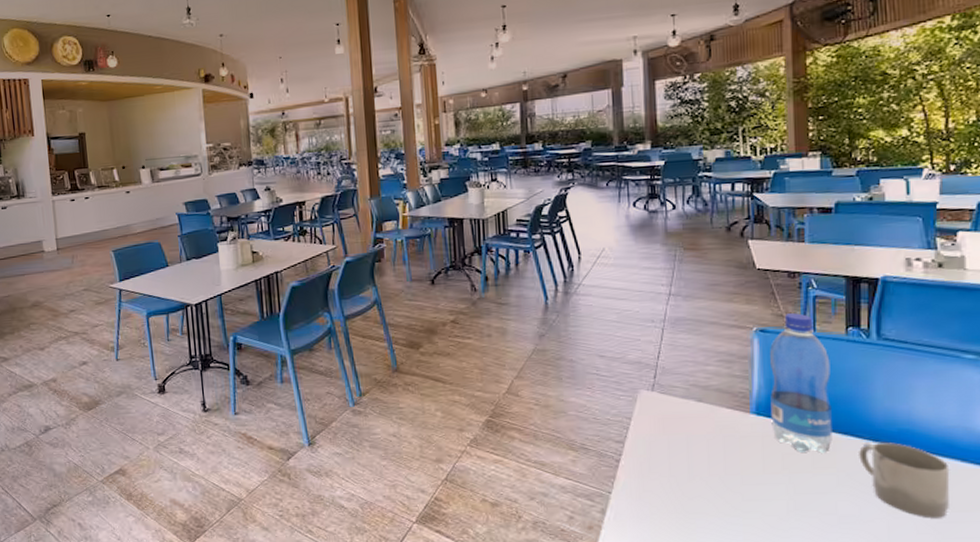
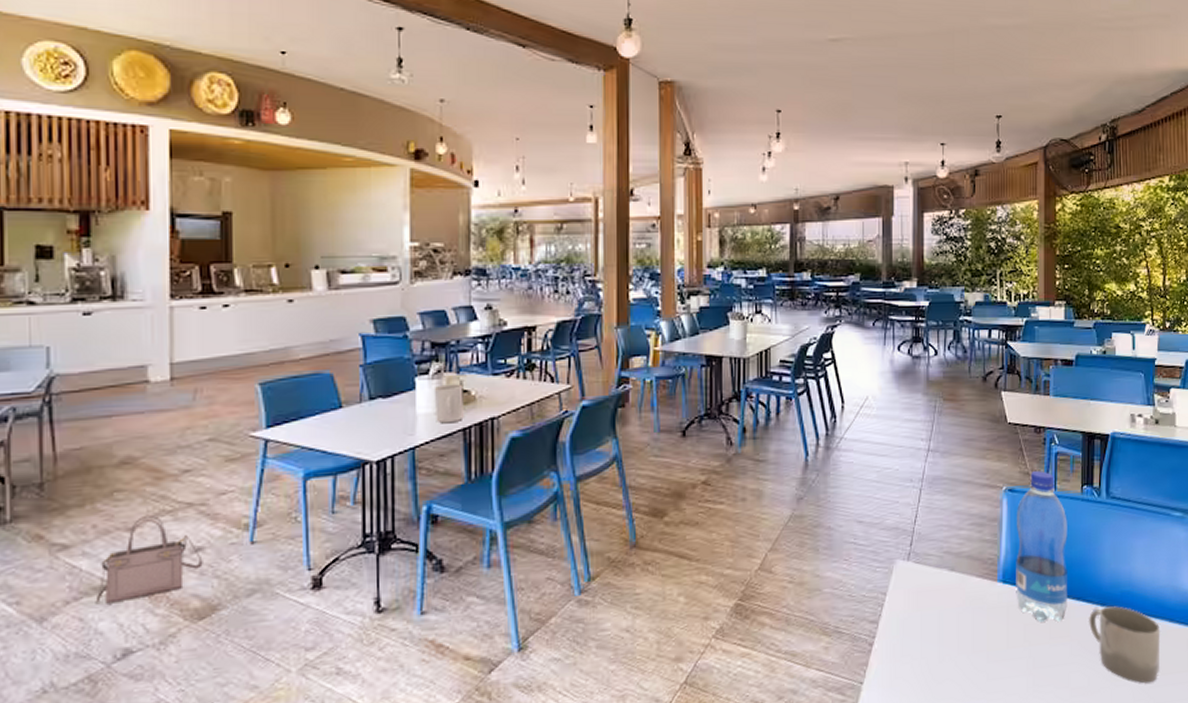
handbag: none [26,339,88,397] -> present [95,514,203,604]
cup: none [231,247,255,277] -> present [433,384,464,424]

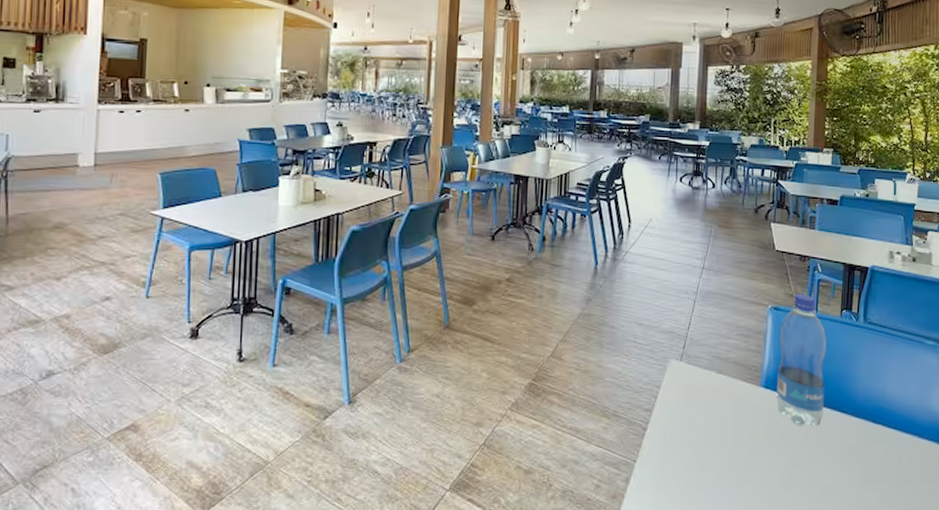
handbag: present [95,514,203,604] -> none [29,268,110,335]
cup: present [433,384,464,424] -> none [293,184,316,215]
cup: present [1088,606,1161,683] -> none [842,418,910,490]

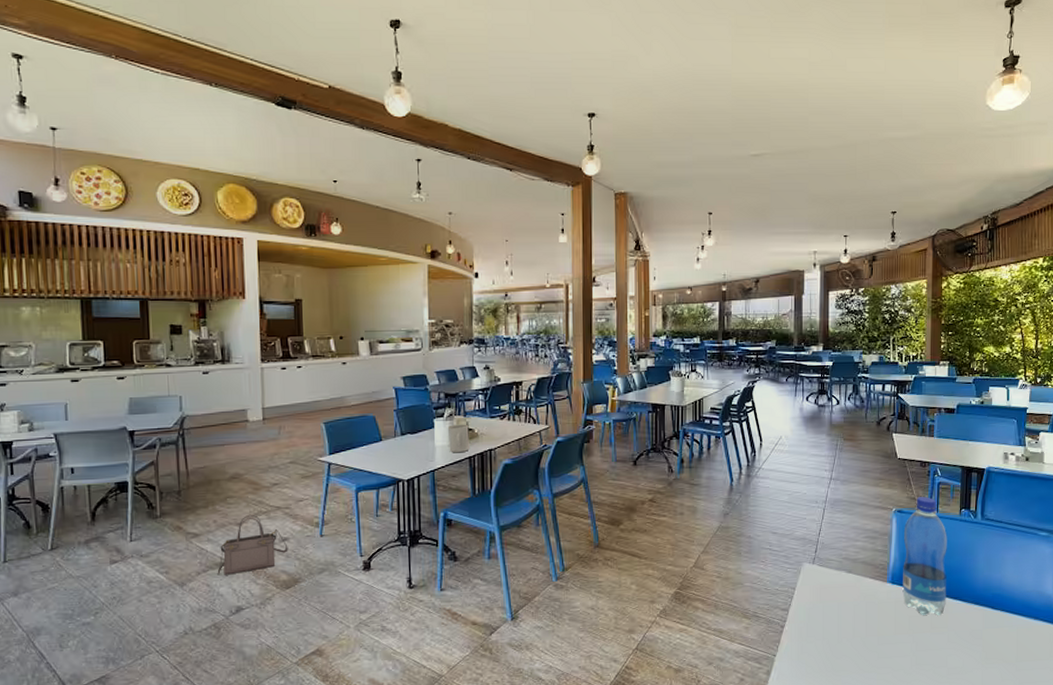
handbag: none [29,268,110,335] -> present [217,514,288,575]
cup: none [293,184,316,215] -> present [447,424,470,453]

